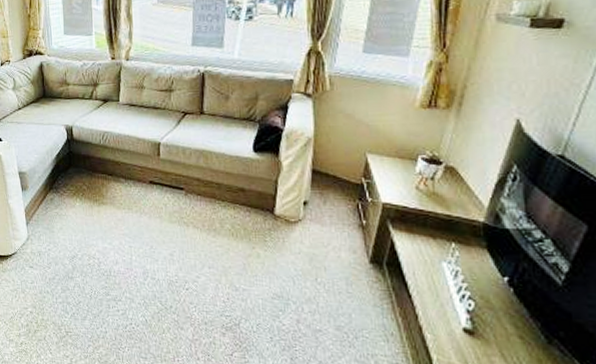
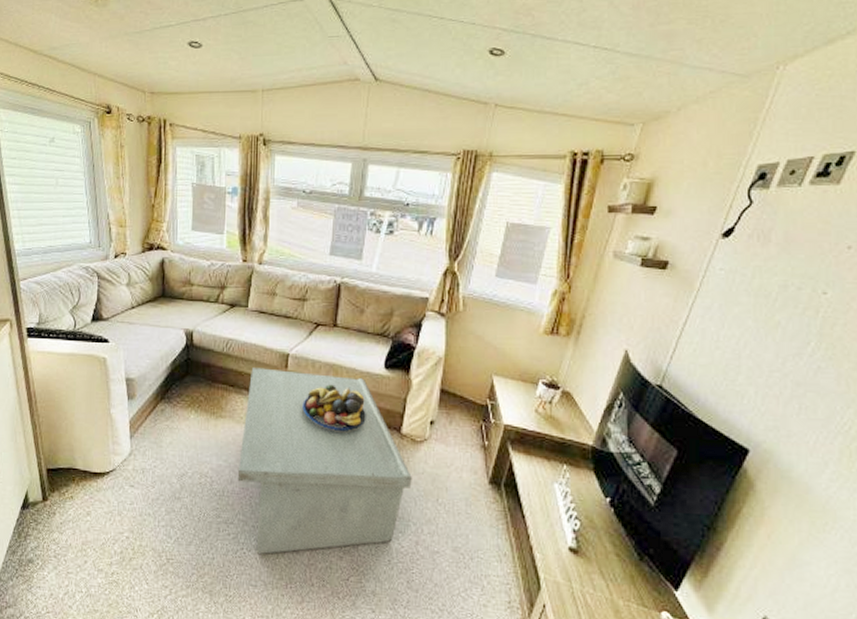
coffee table: none [122,157,289,330] -> present [238,368,412,555]
fruit bowl: none [176,170,239,214] -> present [302,384,366,431]

